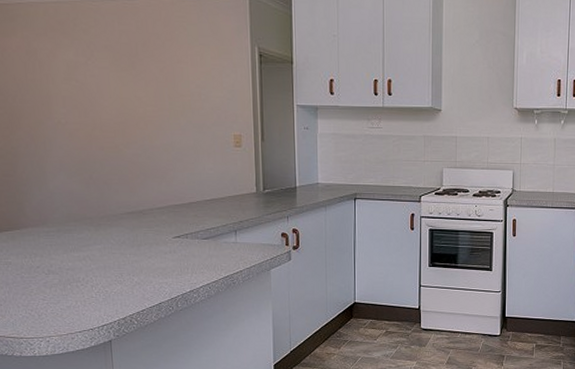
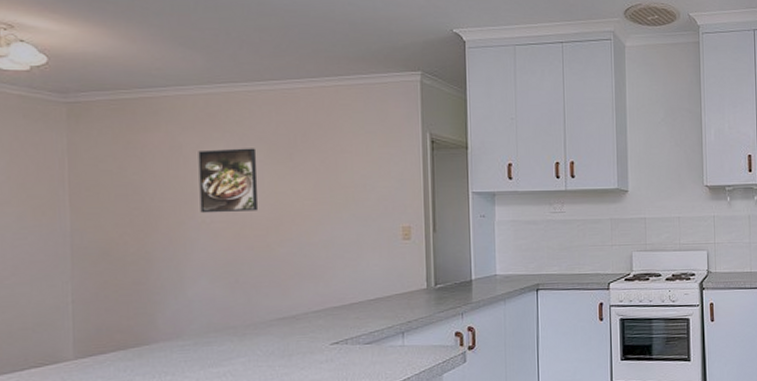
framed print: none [51,55,106,115] -> present [198,148,259,213]

